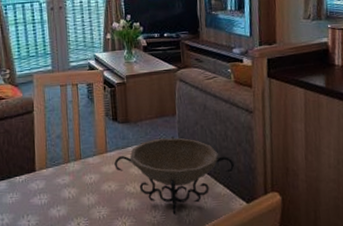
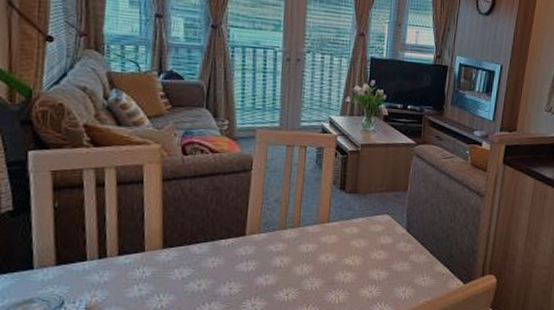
decorative bowl: present [114,135,235,215] -> none [335,211,458,290]

